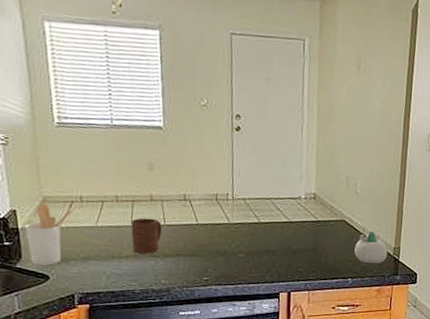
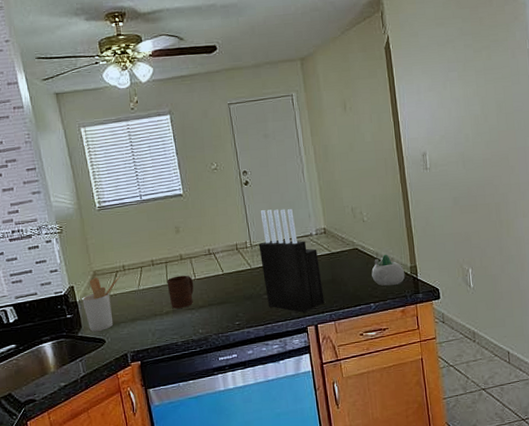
knife block: none [241,161,303,278] -> present [258,208,325,313]

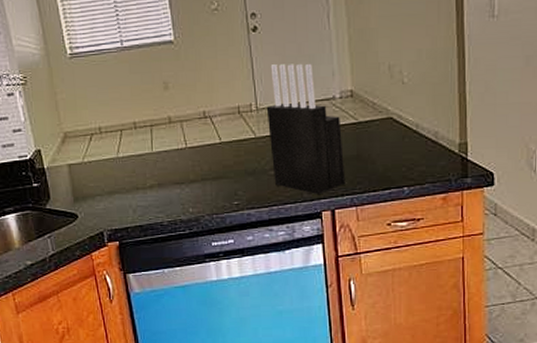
utensil holder: present [82,276,120,331] -> none [51,140,96,204]
cup: present [167,275,194,309] -> none [152,142,185,182]
succulent planter: present [371,254,405,286] -> none [408,126,452,166]

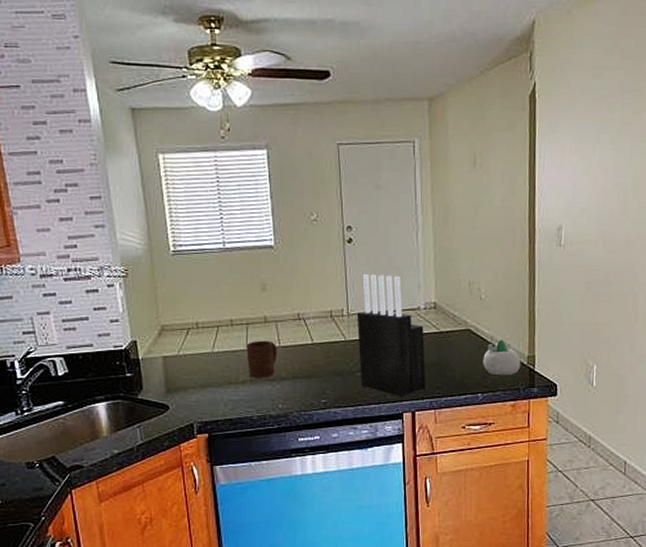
cup: none [152,142,185,182] -> present [246,340,278,378]
succulent planter: none [408,126,452,166] -> present [483,339,521,375]

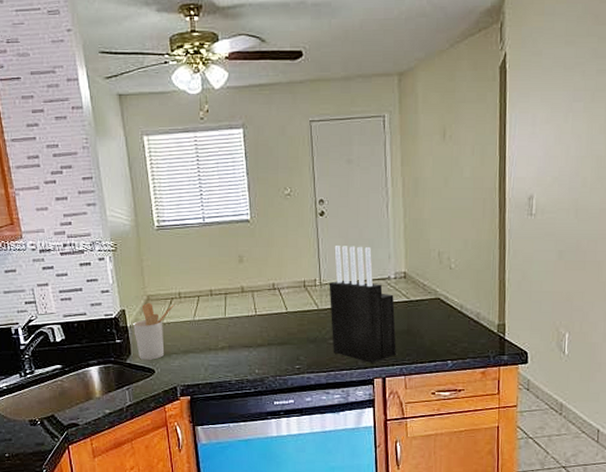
utensil holder: none [146,332,192,395] -> present [133,302,175,360]
cup: present [246,340,278,378] -> none [225,309,254,345]
succulent planter: present [483,339,521,375] -> none [453,307,491,343]

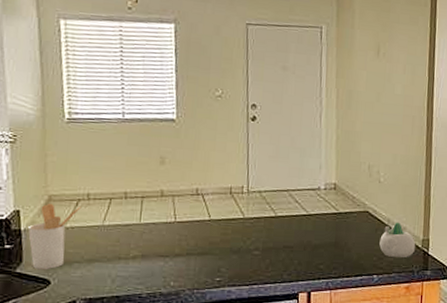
knife block: present [329,245,397,363] -> none [256,151,324,276]
succulent planter: none [453,307,491,343] -> present [379,222,416,257]

